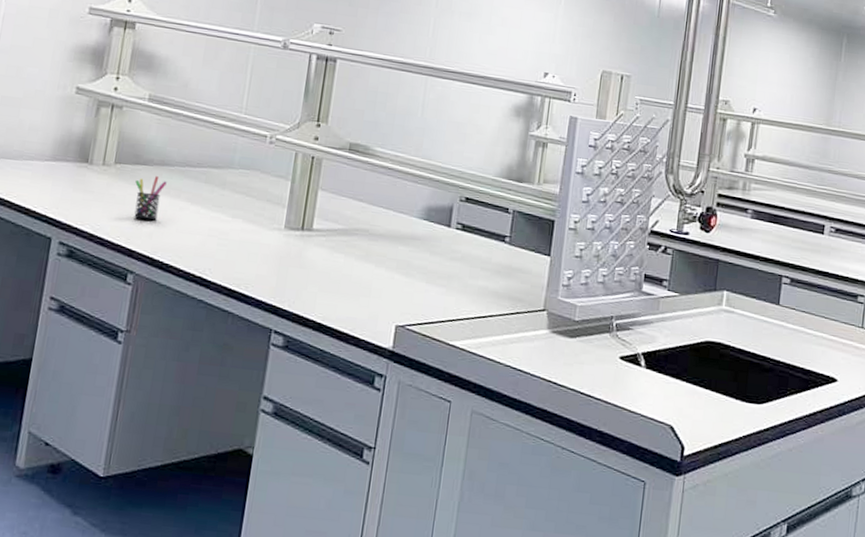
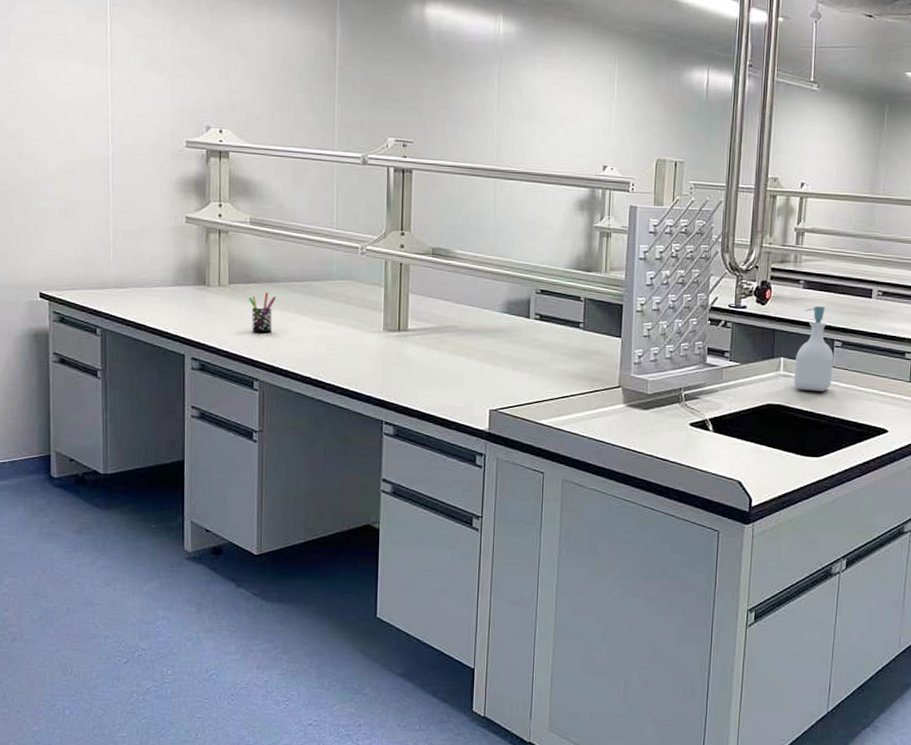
soap bottle: none [736,238,782,331] -> present [793,306,834,391]

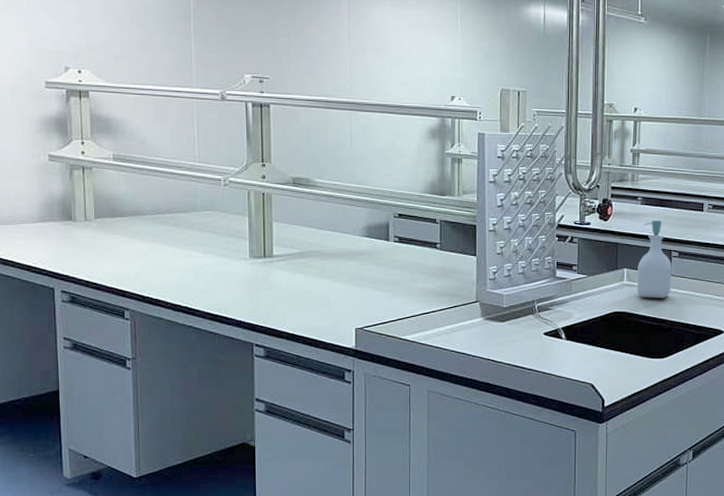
pen holder: present [249,292,276,333] -> none [116,225,143,264]

